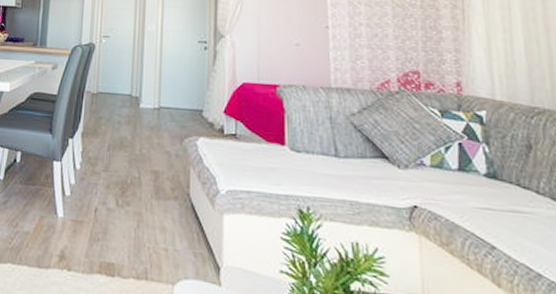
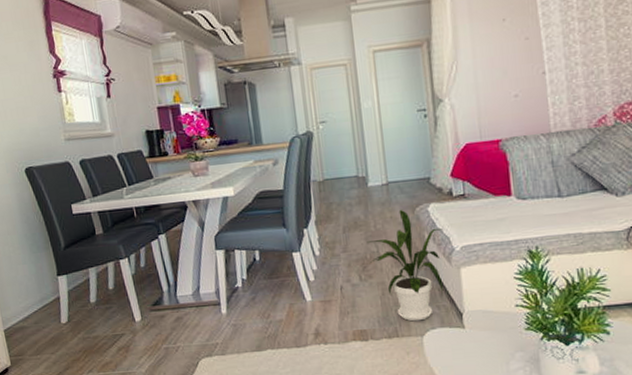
house plant: none [129,137,210,267] -> present [367,209,444,322]

